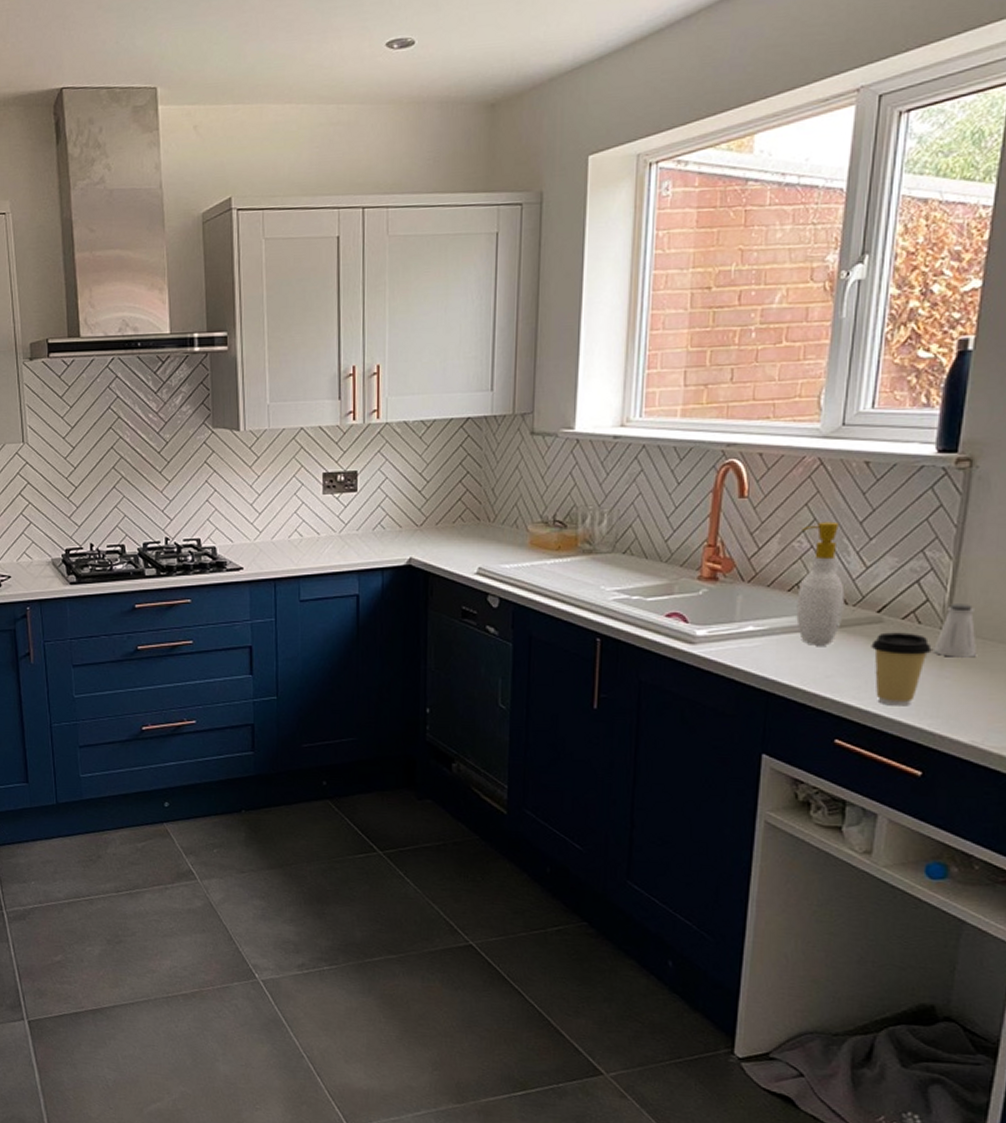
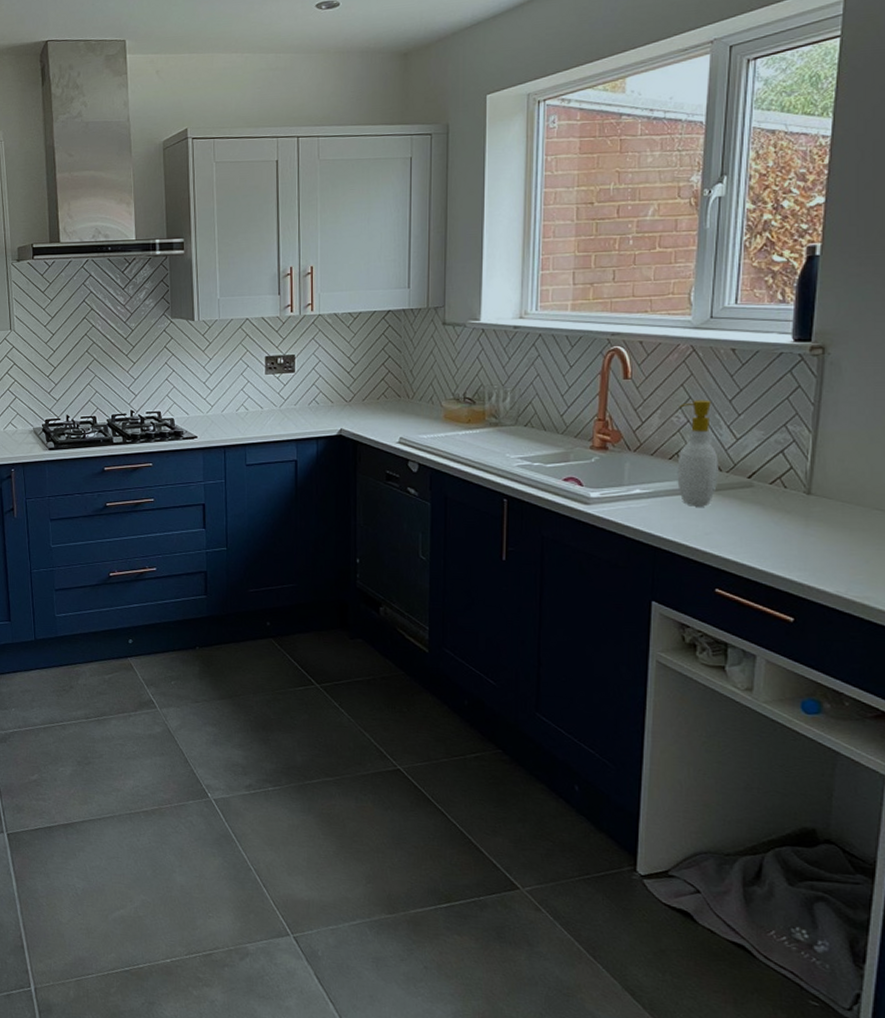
coffee cup: present [871,632,932,706] -> none [743,495,797,560]
saltshaker: present [934,604,976,658] -> none [799,471,836,518]

